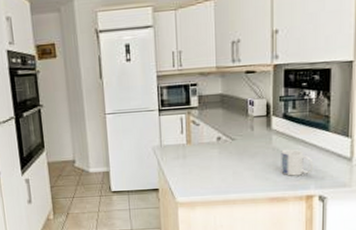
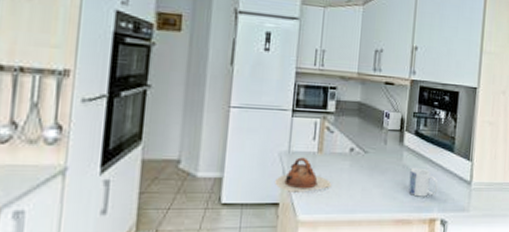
teapot: none [152,149,204,179] -> present [275,157,332,192]

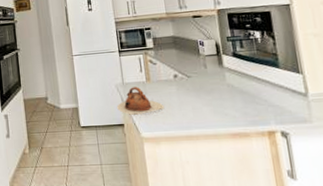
mug: present [408,167,438,197] -> none [236,85,271,112]

